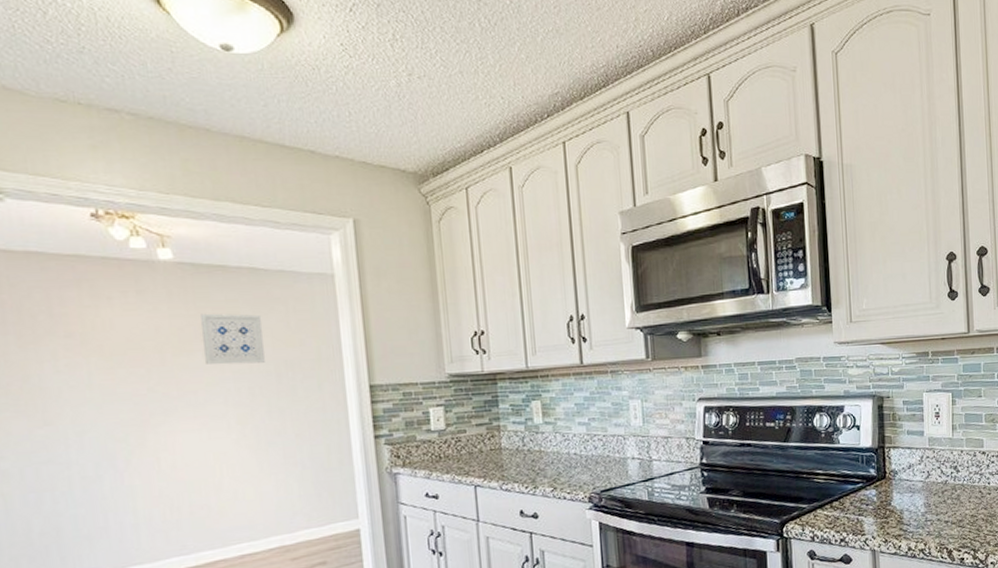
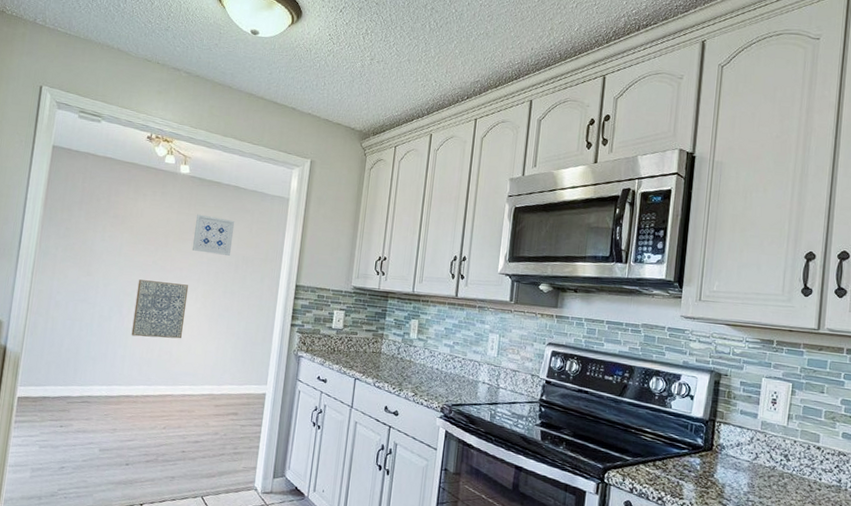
wall art: none [131,411,221,495] -> present [131,279,189,339]

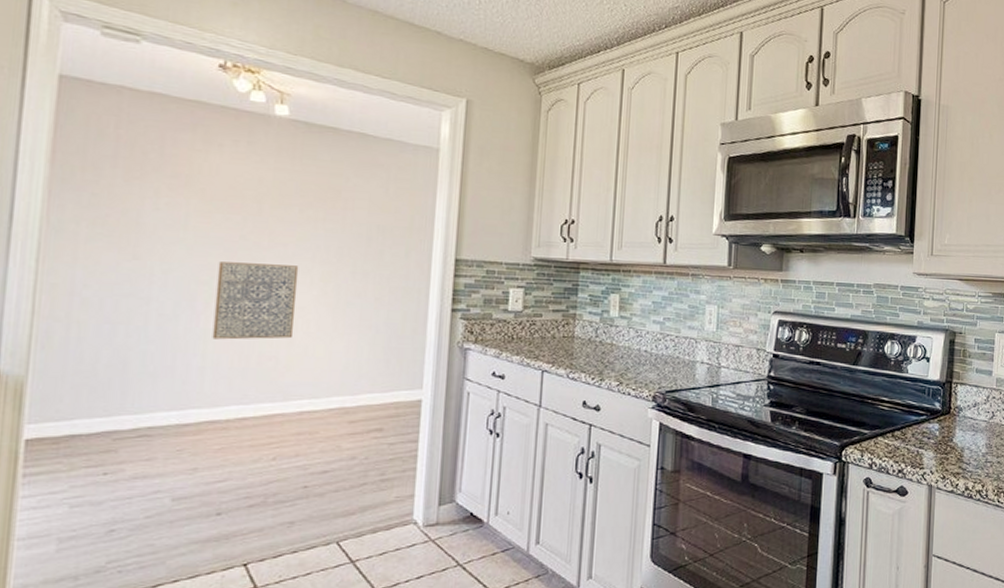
wall art: present [192,214,235,256] -> none [300,170,363,225]

